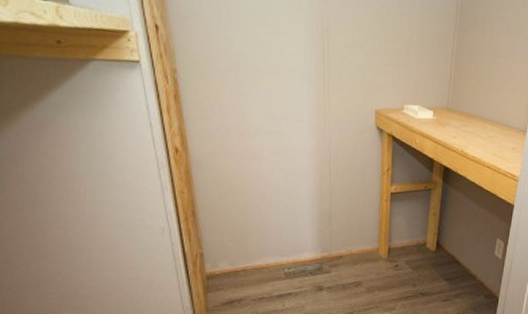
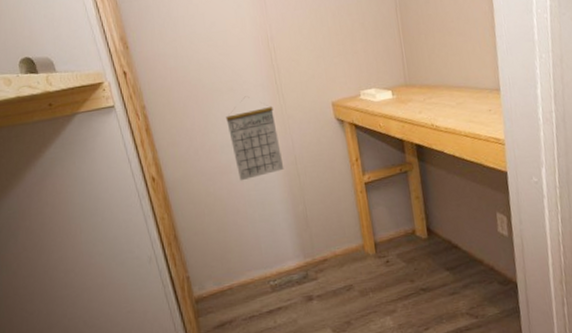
calendar: none [265,84,317,170] -> present [226,96,284,181]

